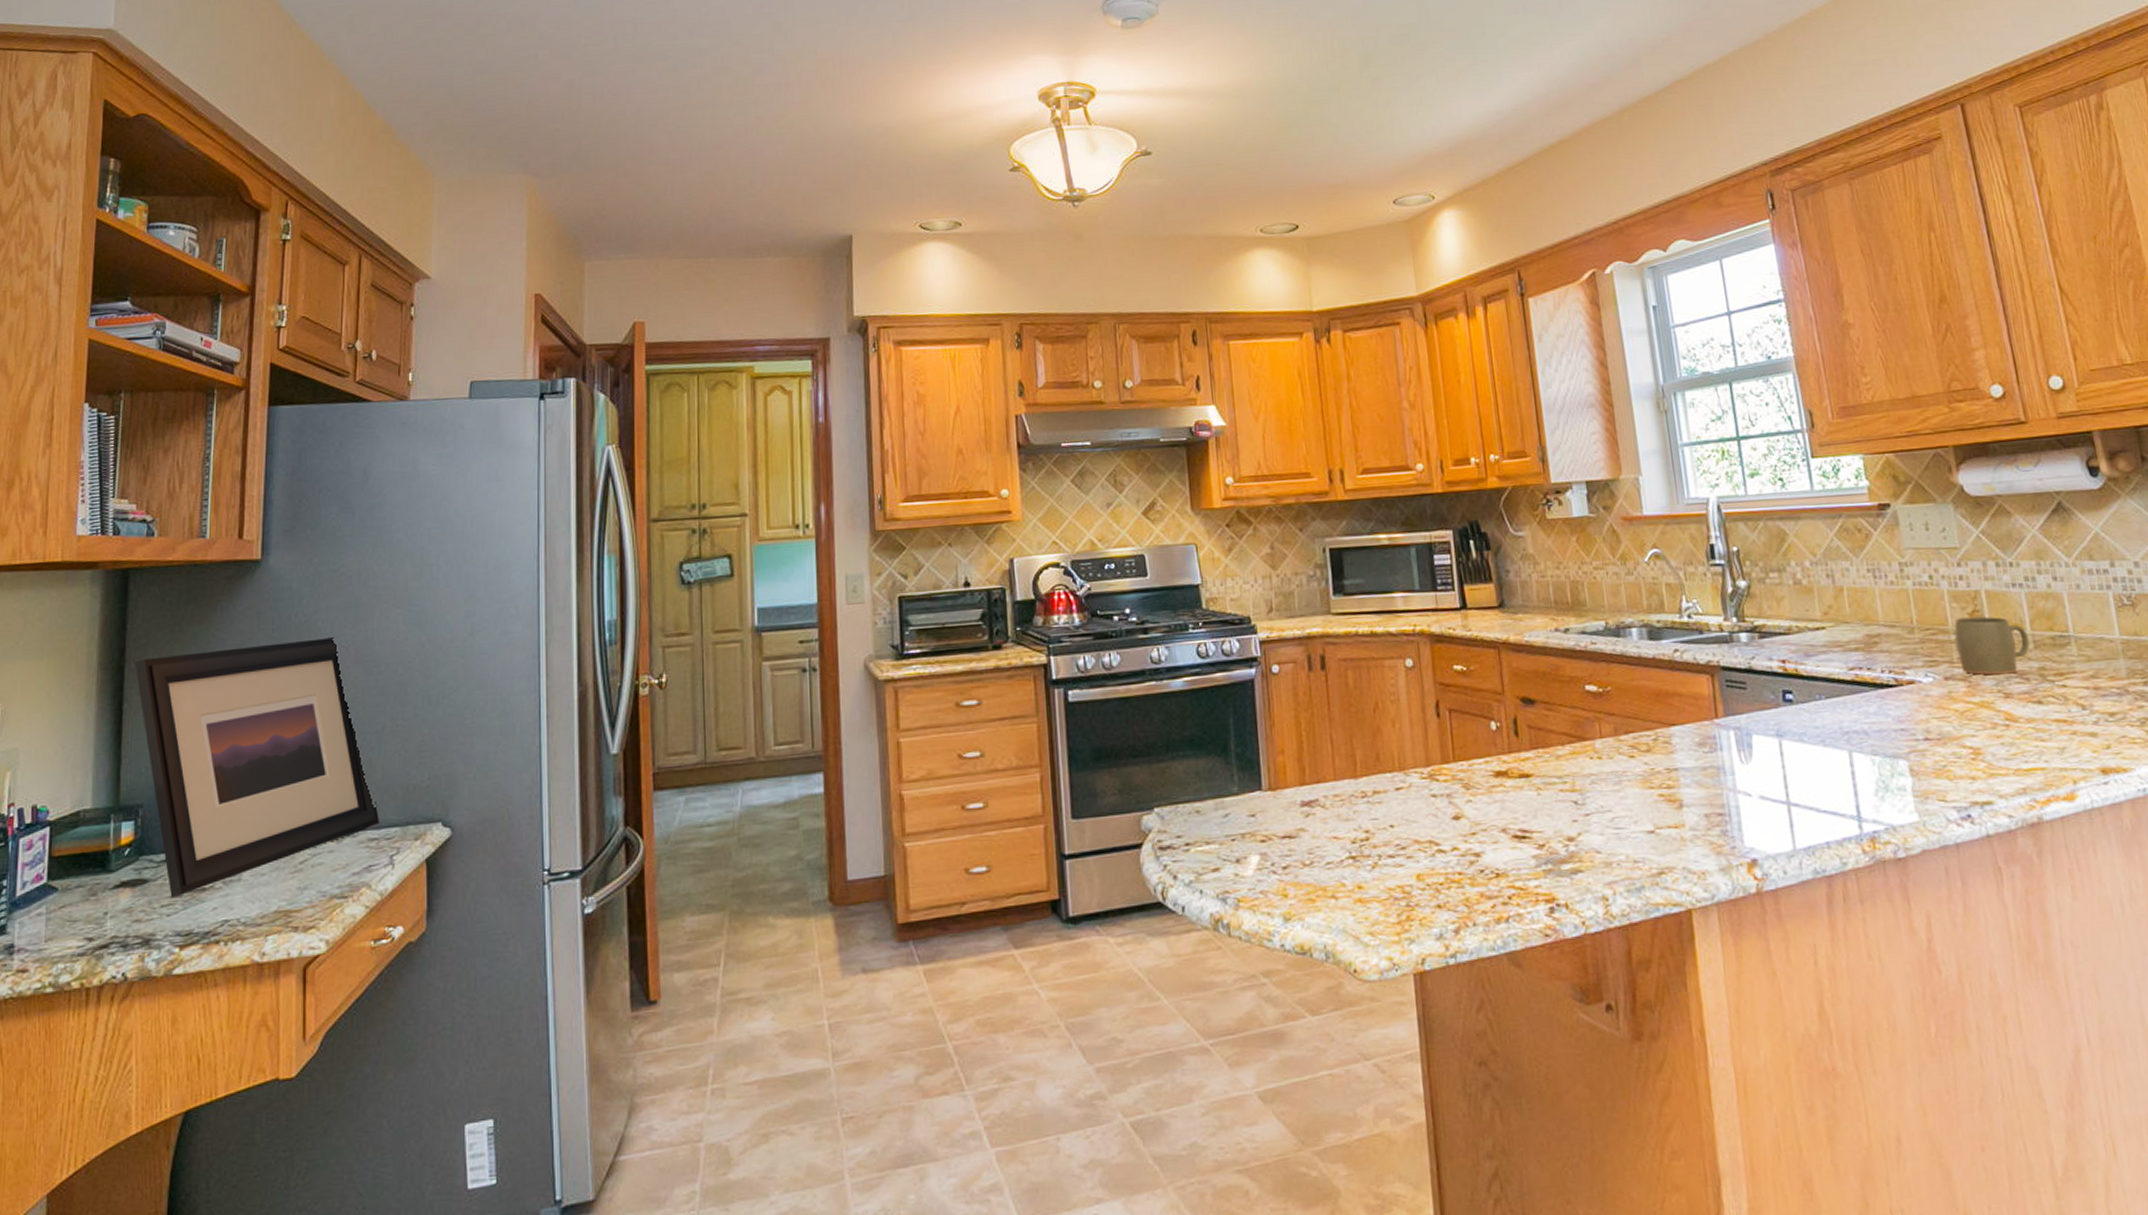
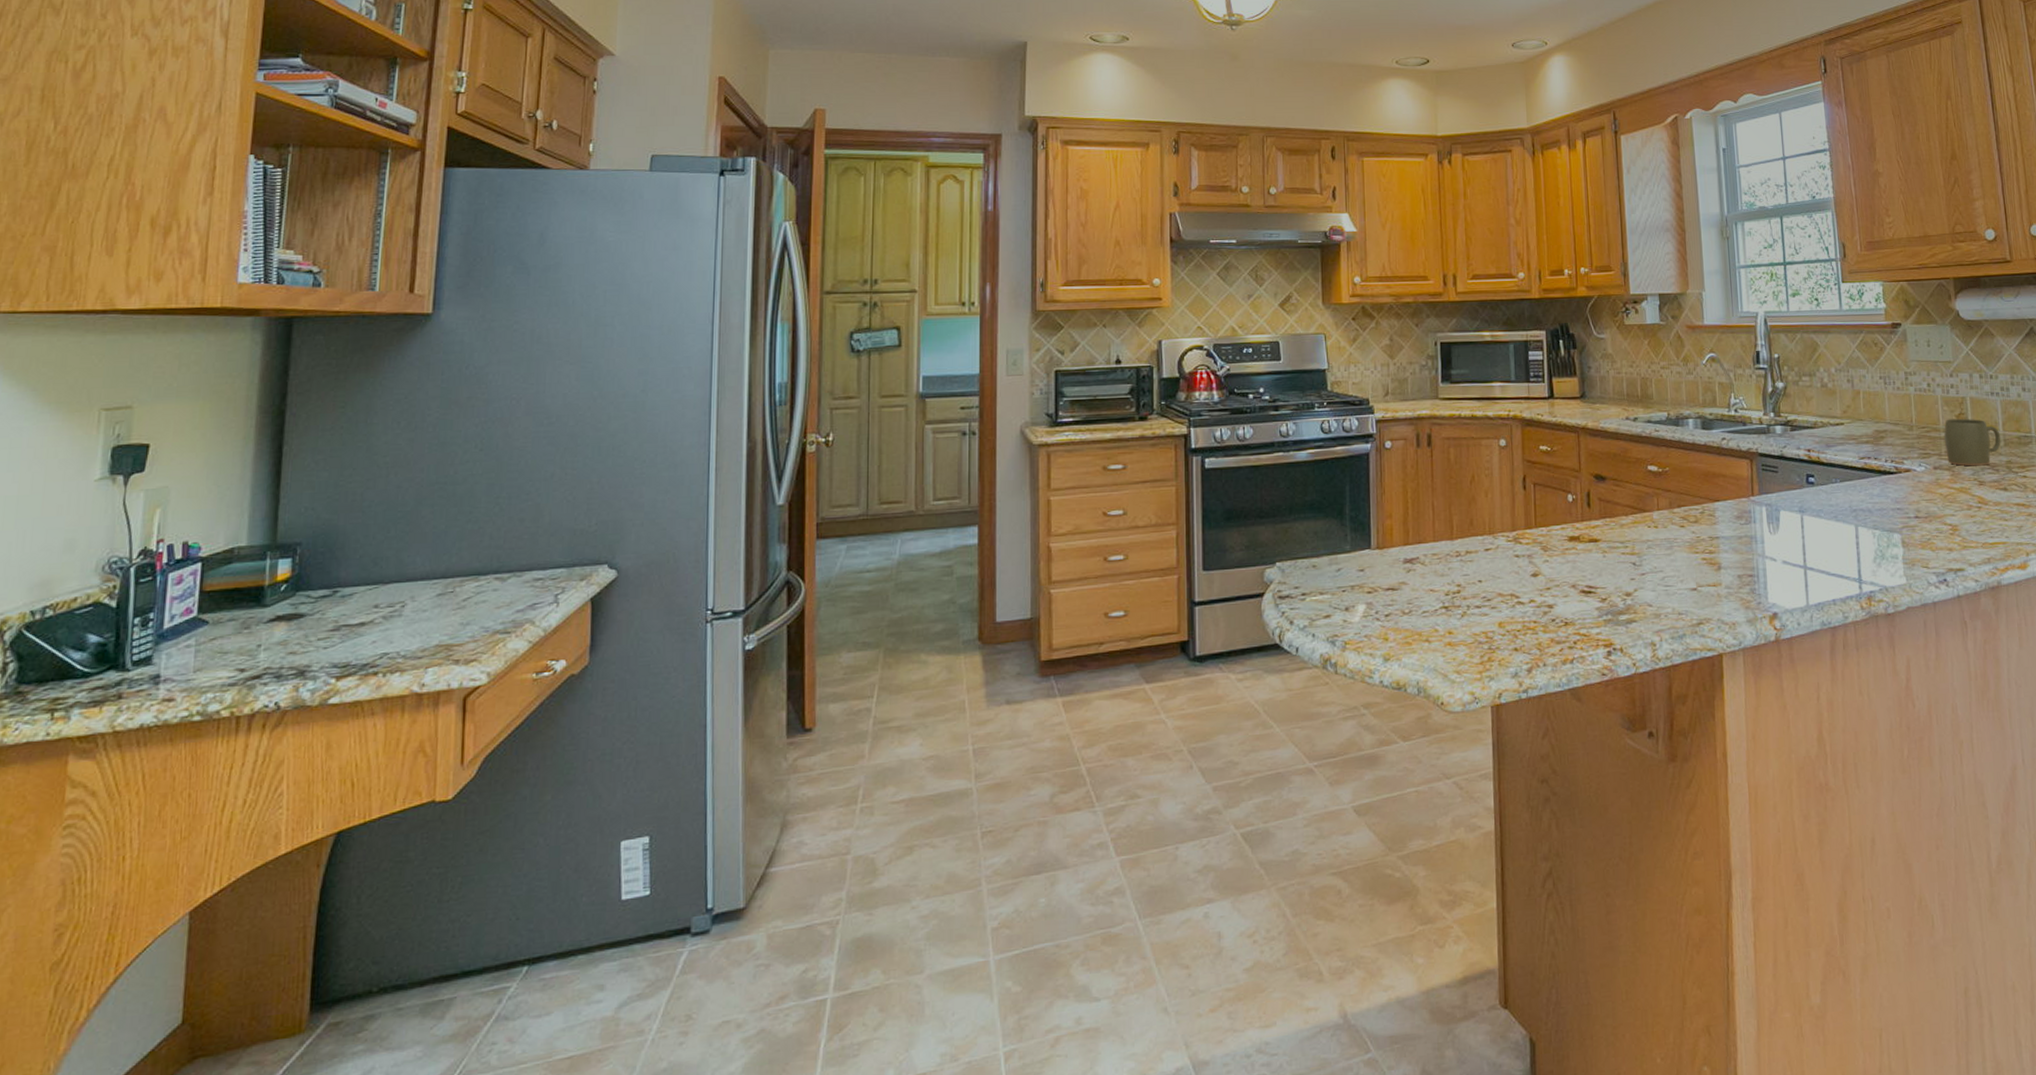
picture frame: present [135,637,379,897] -> none [296,390,545,631]

